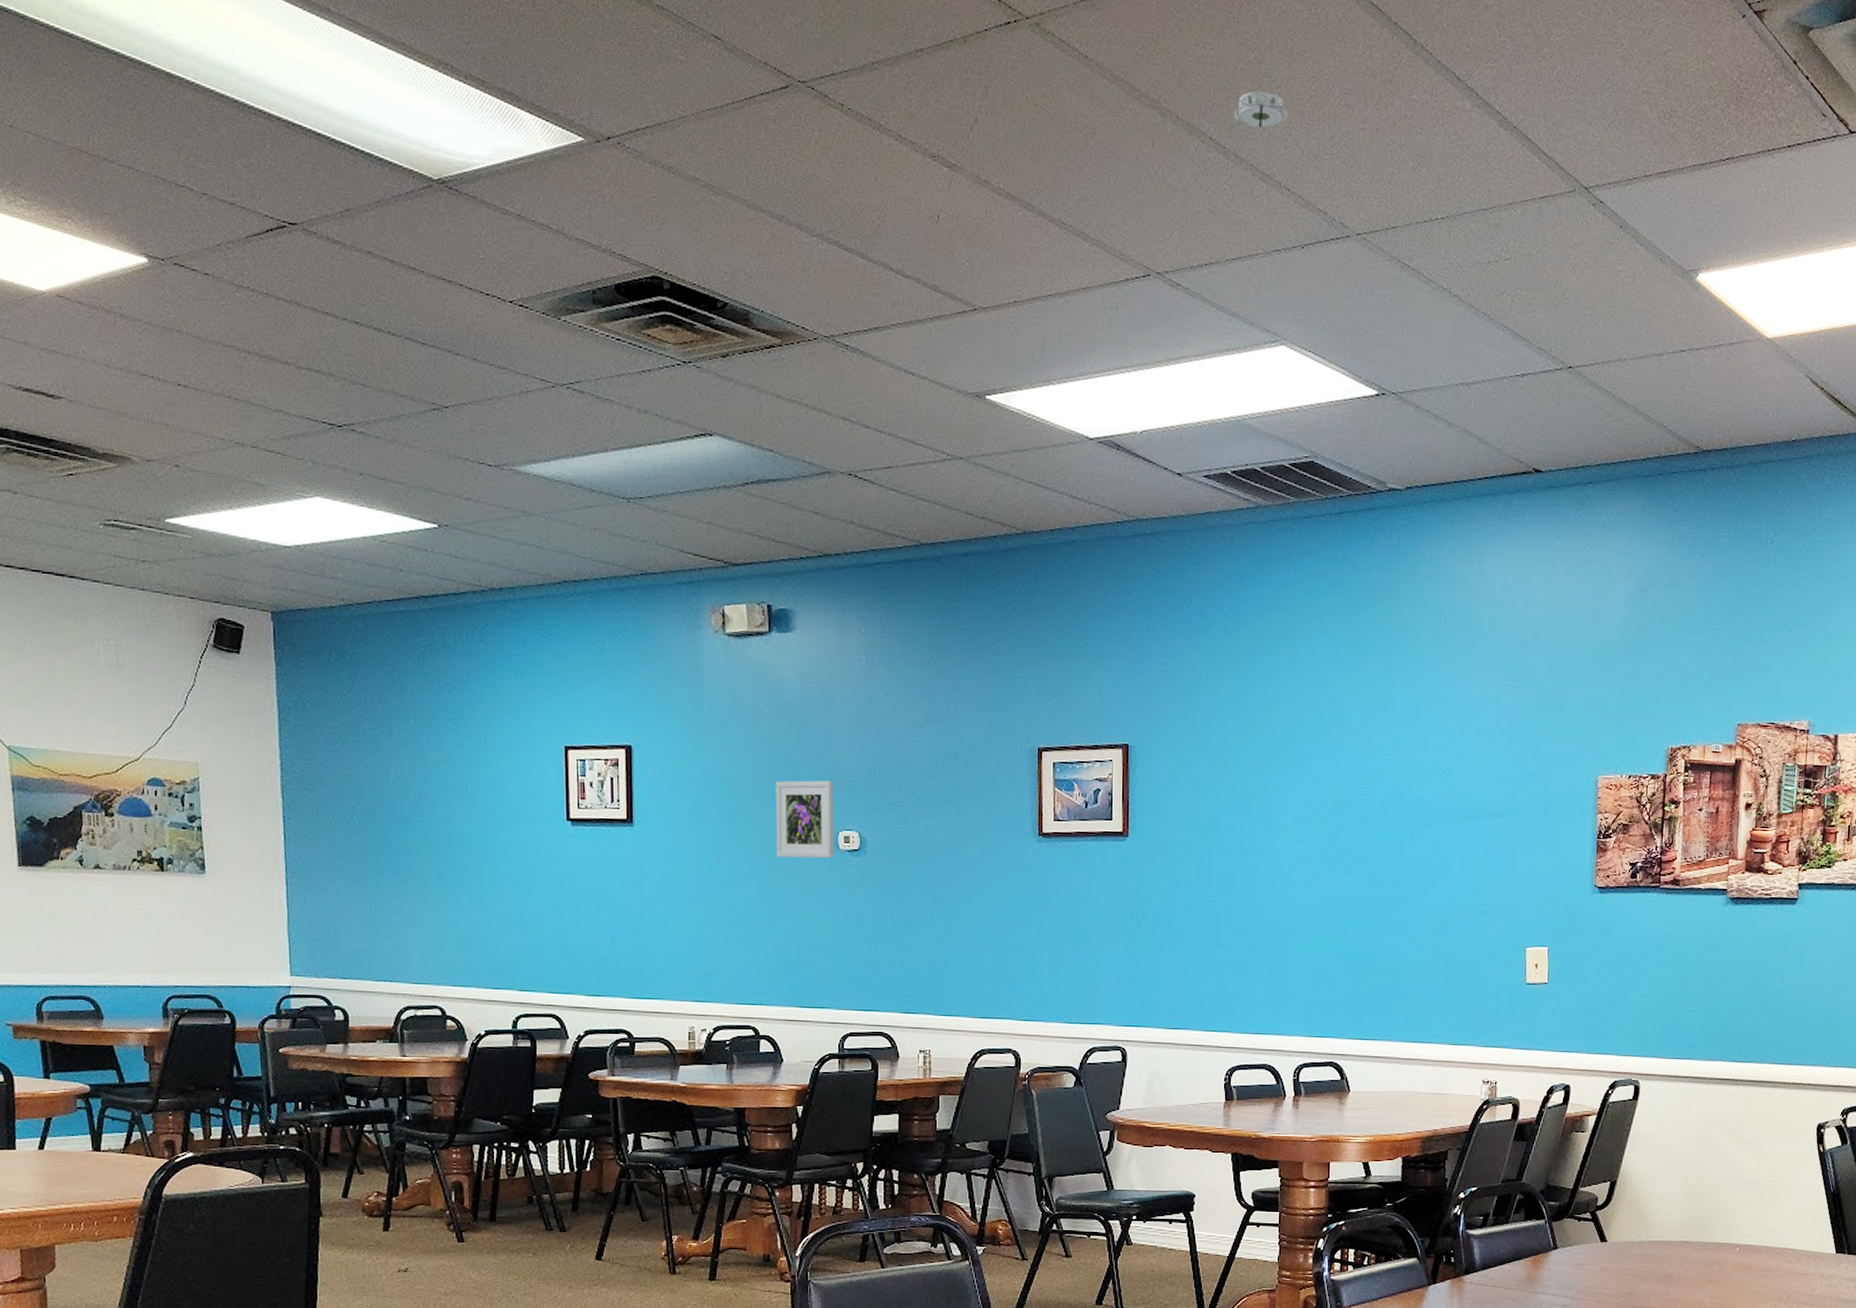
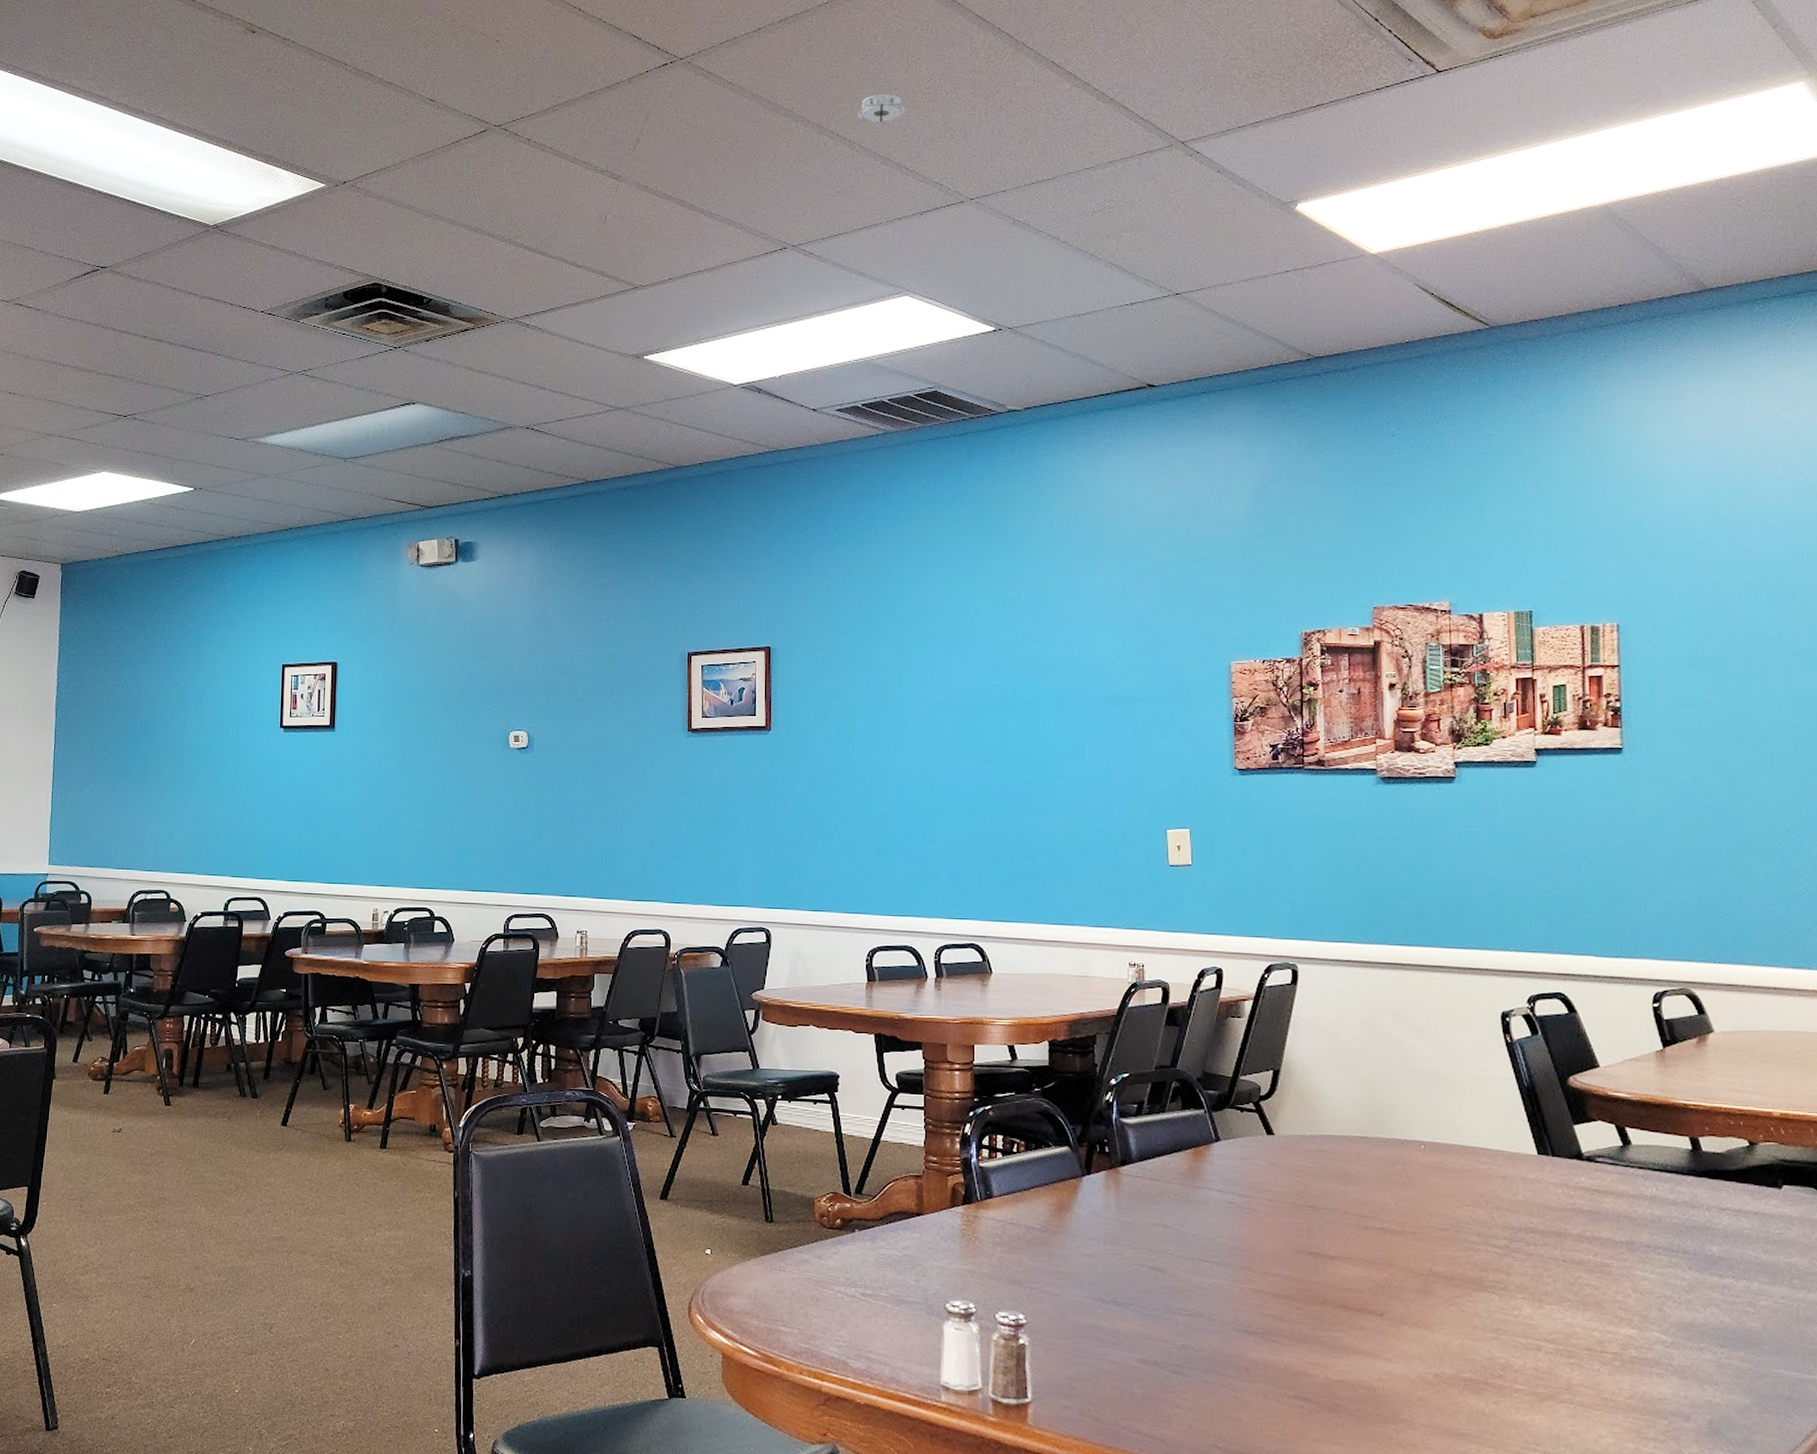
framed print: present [776,780,834,859] -> none [455,686,506,756]

